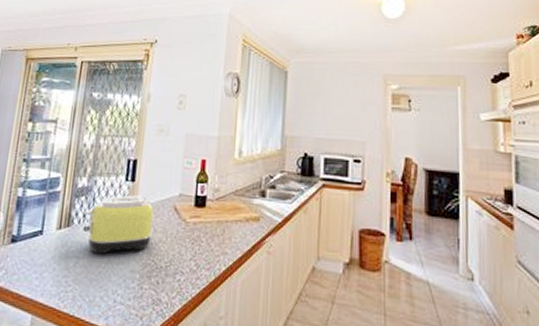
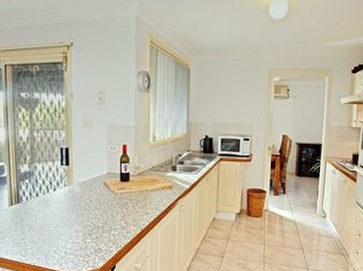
toaster: present [83,195,154,255] -> none [30,176,89,222]

